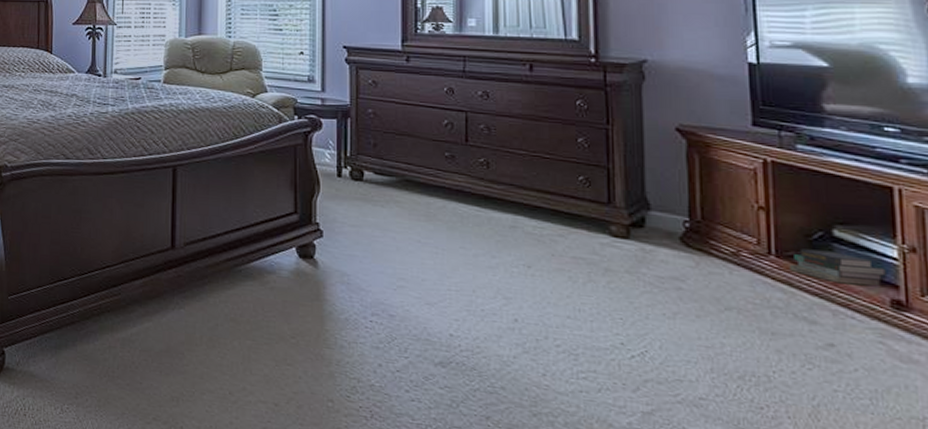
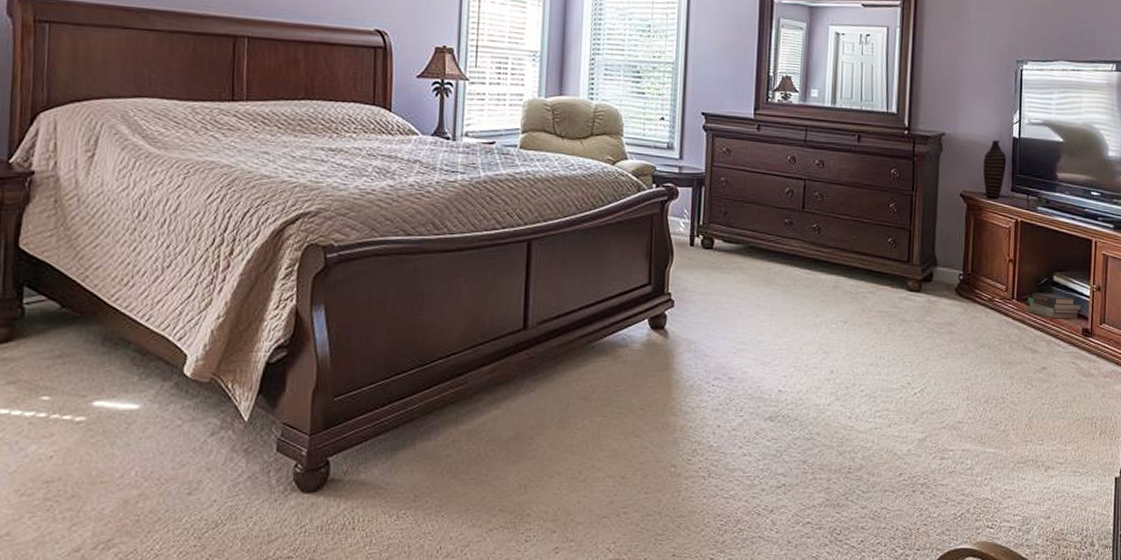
decorative vase: none [705,66,742,136] -> present [982,140,1007,200]

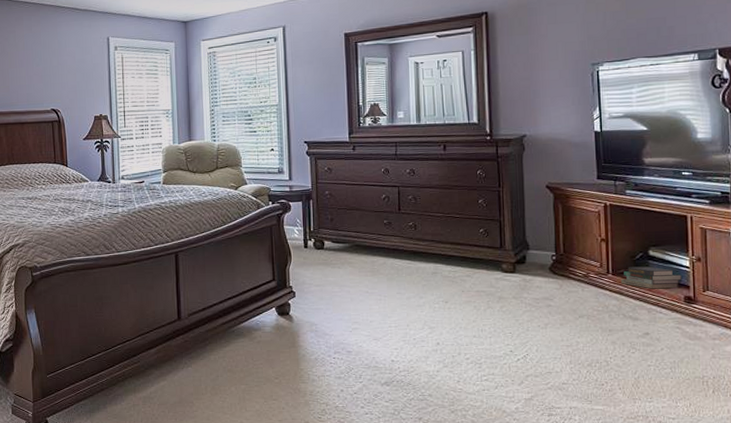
decorative vase: present [982,140,1007,200] -> none [566,135,591,188]

